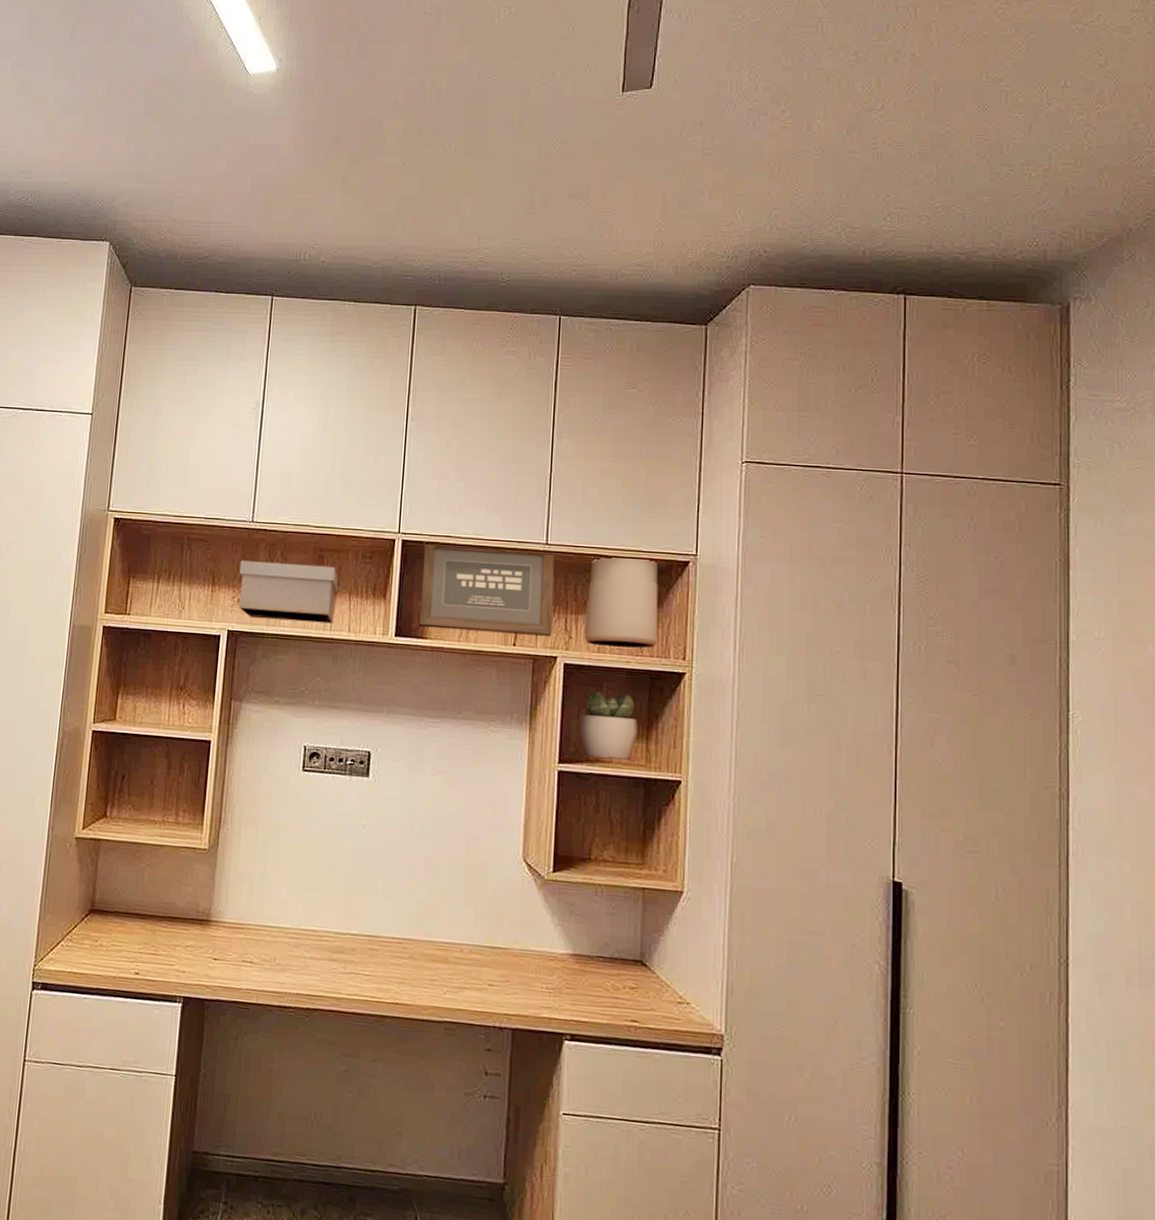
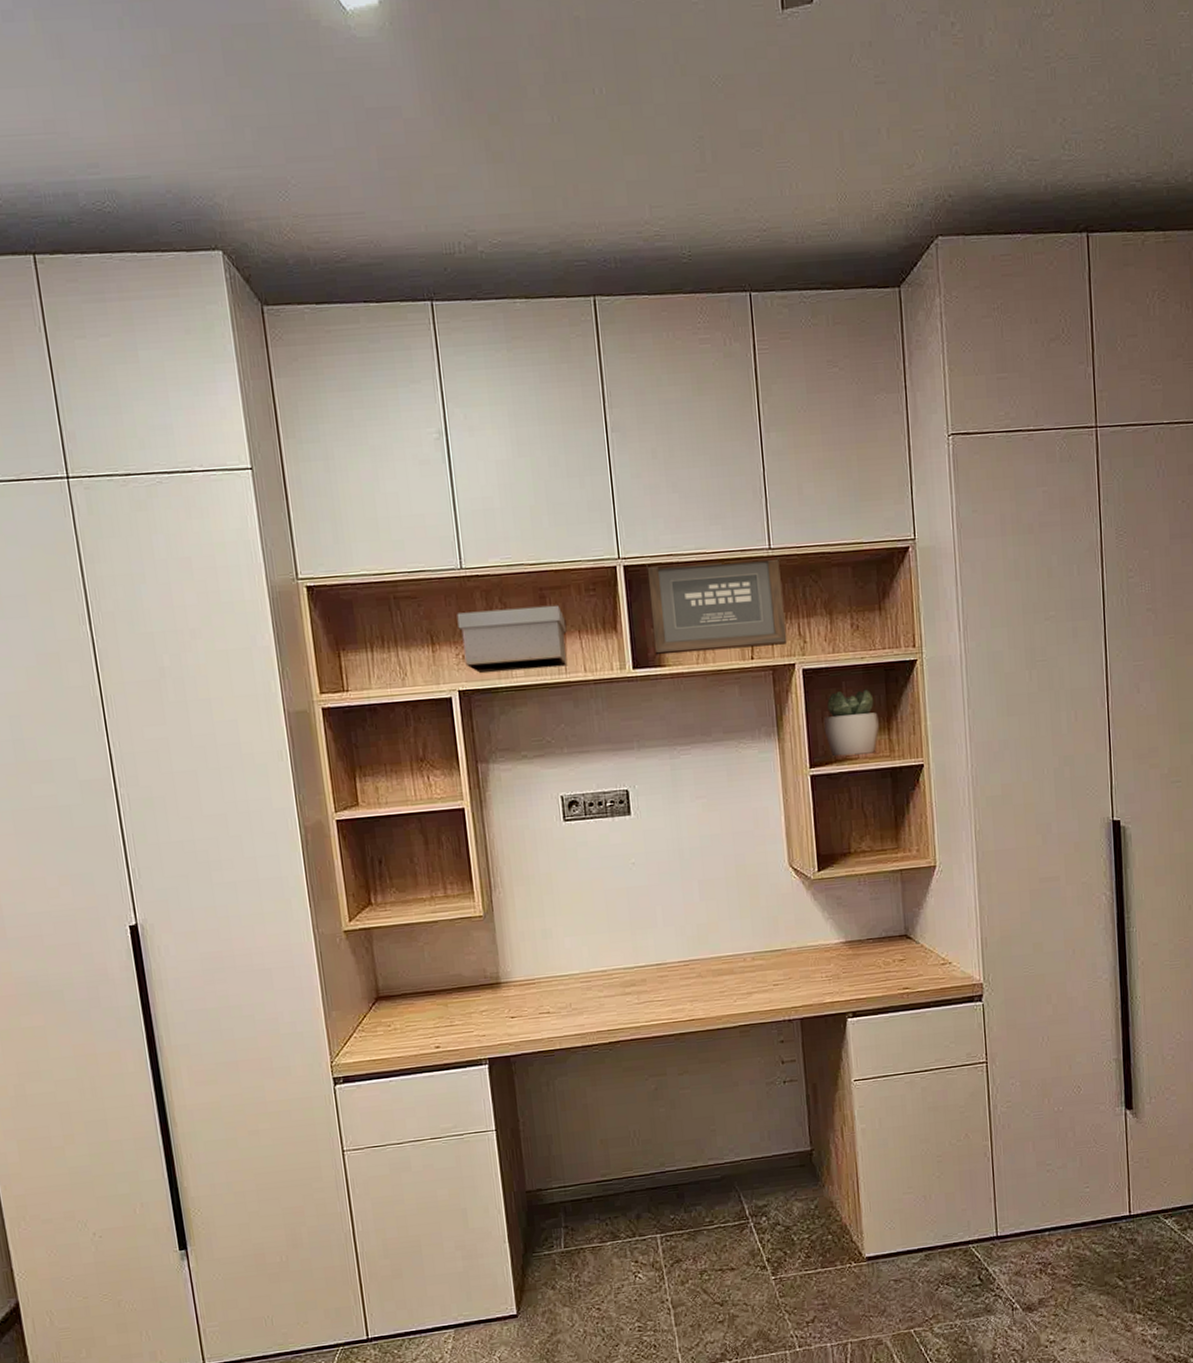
vase: present [584,556,659,649] -> none [815,551,888,647]

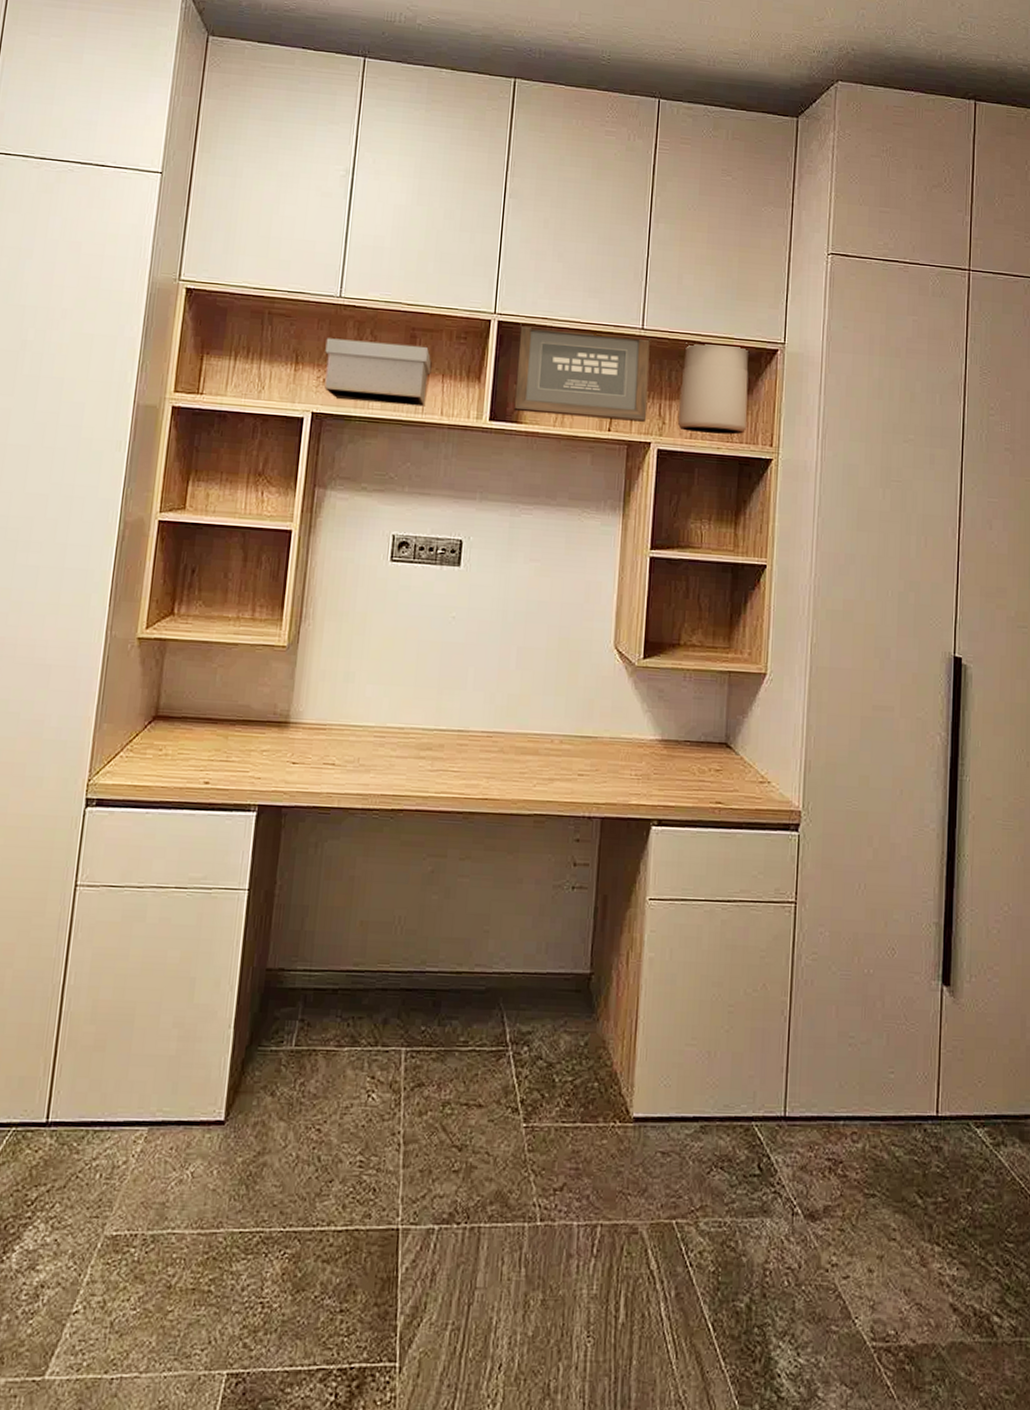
vase: none [815,551,888,647] -> present [677,342,749,435]
succulent plant: present [824,689,880,757] -> none [670,477,727,545]

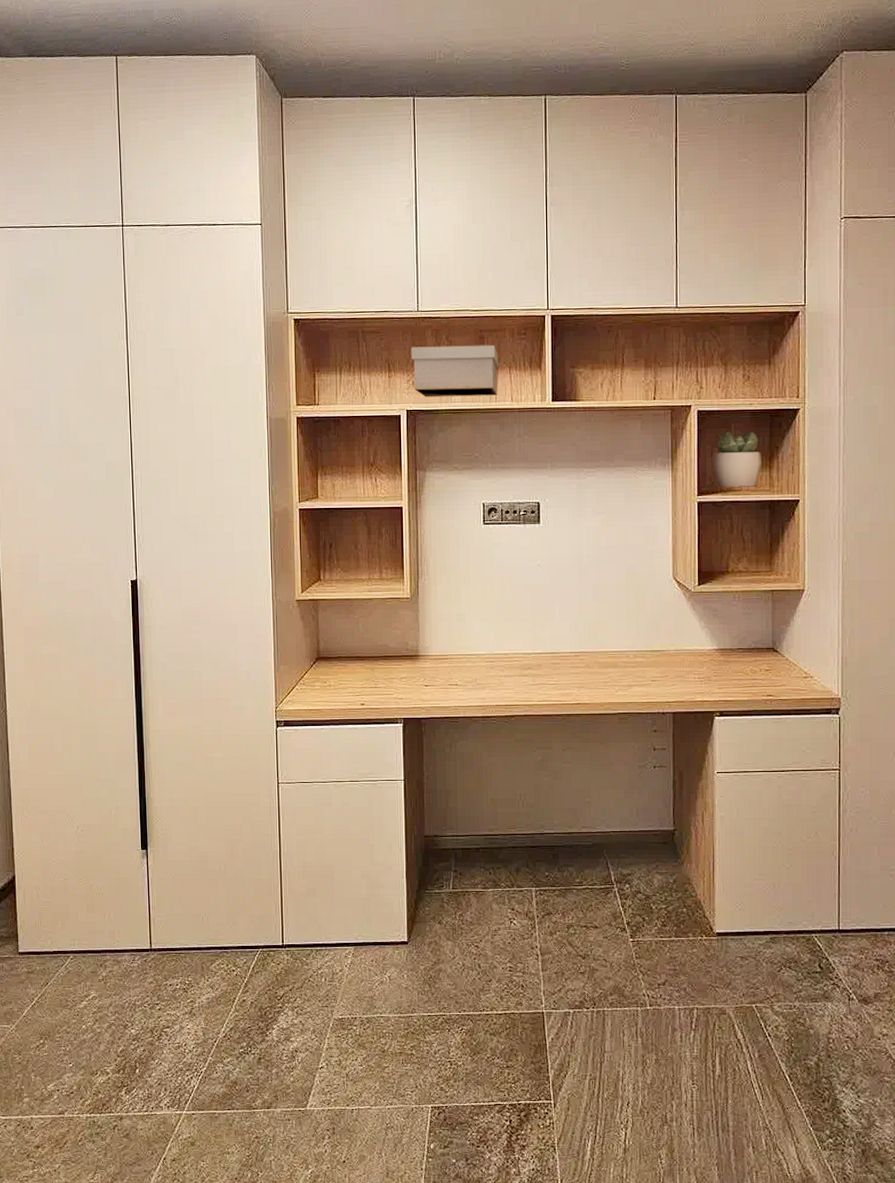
picture frame: present [513,324,650,422] -> none [570,314,686,391]
succulent plant: none [670,477,727,545] -> present [712,431,762,487]
vase: present [677,342,749,435] -> none [713,313,775,393]

